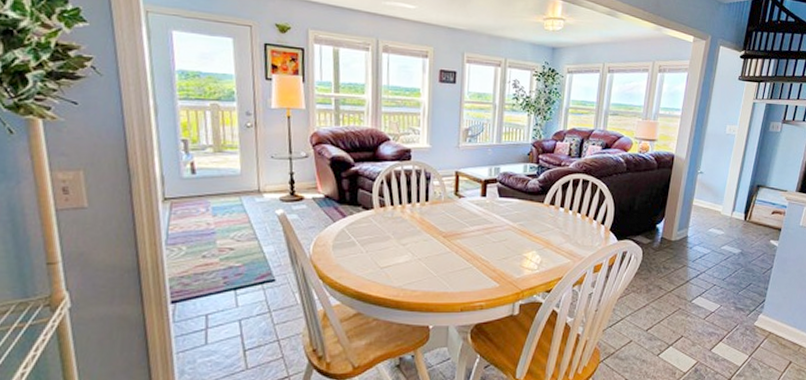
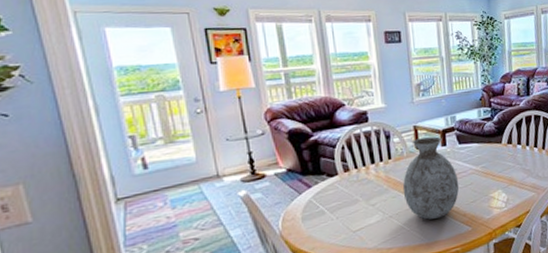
vase: none [435,185,493,269] -> present [402,136,459,220]

